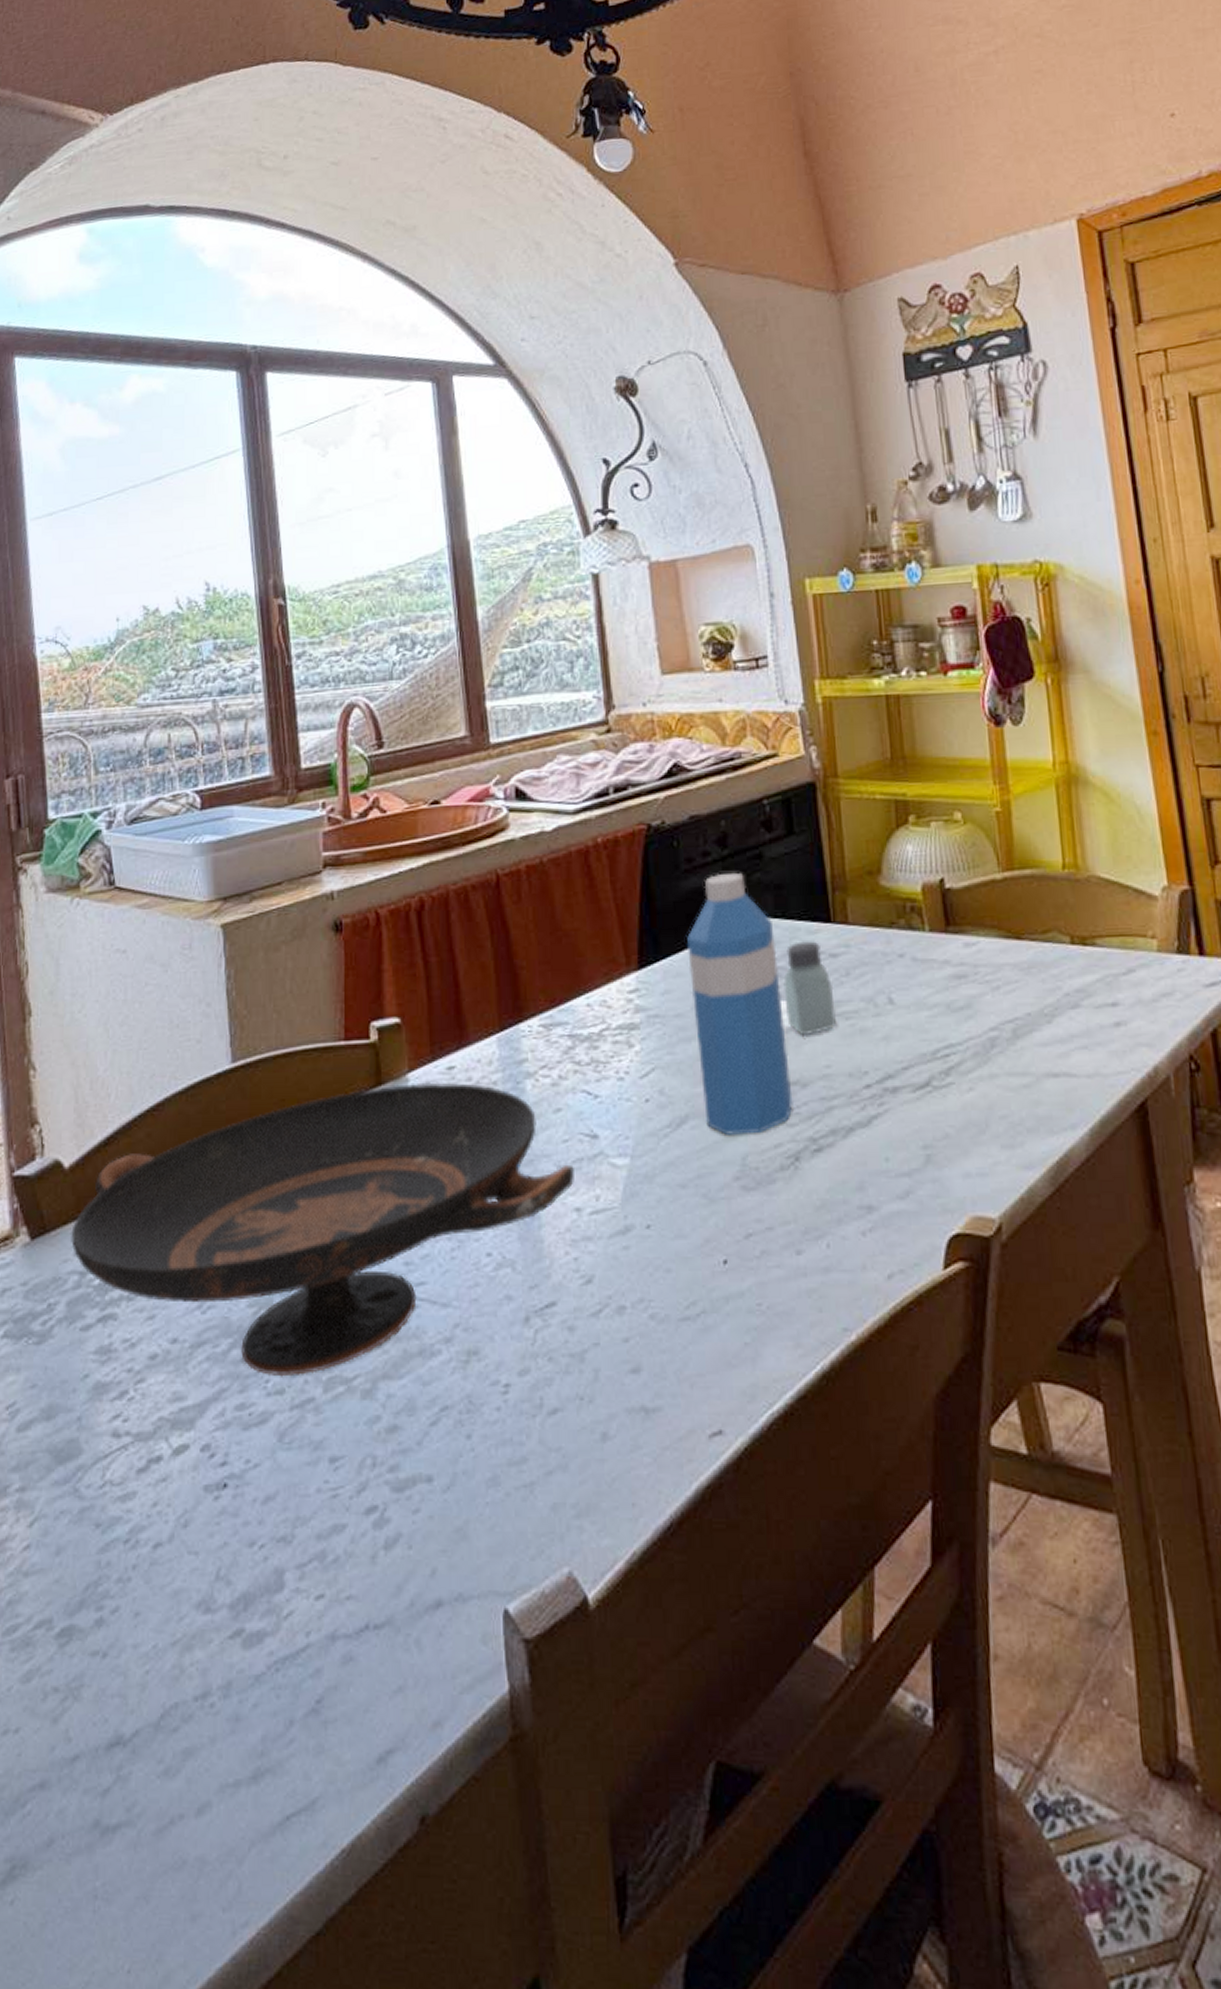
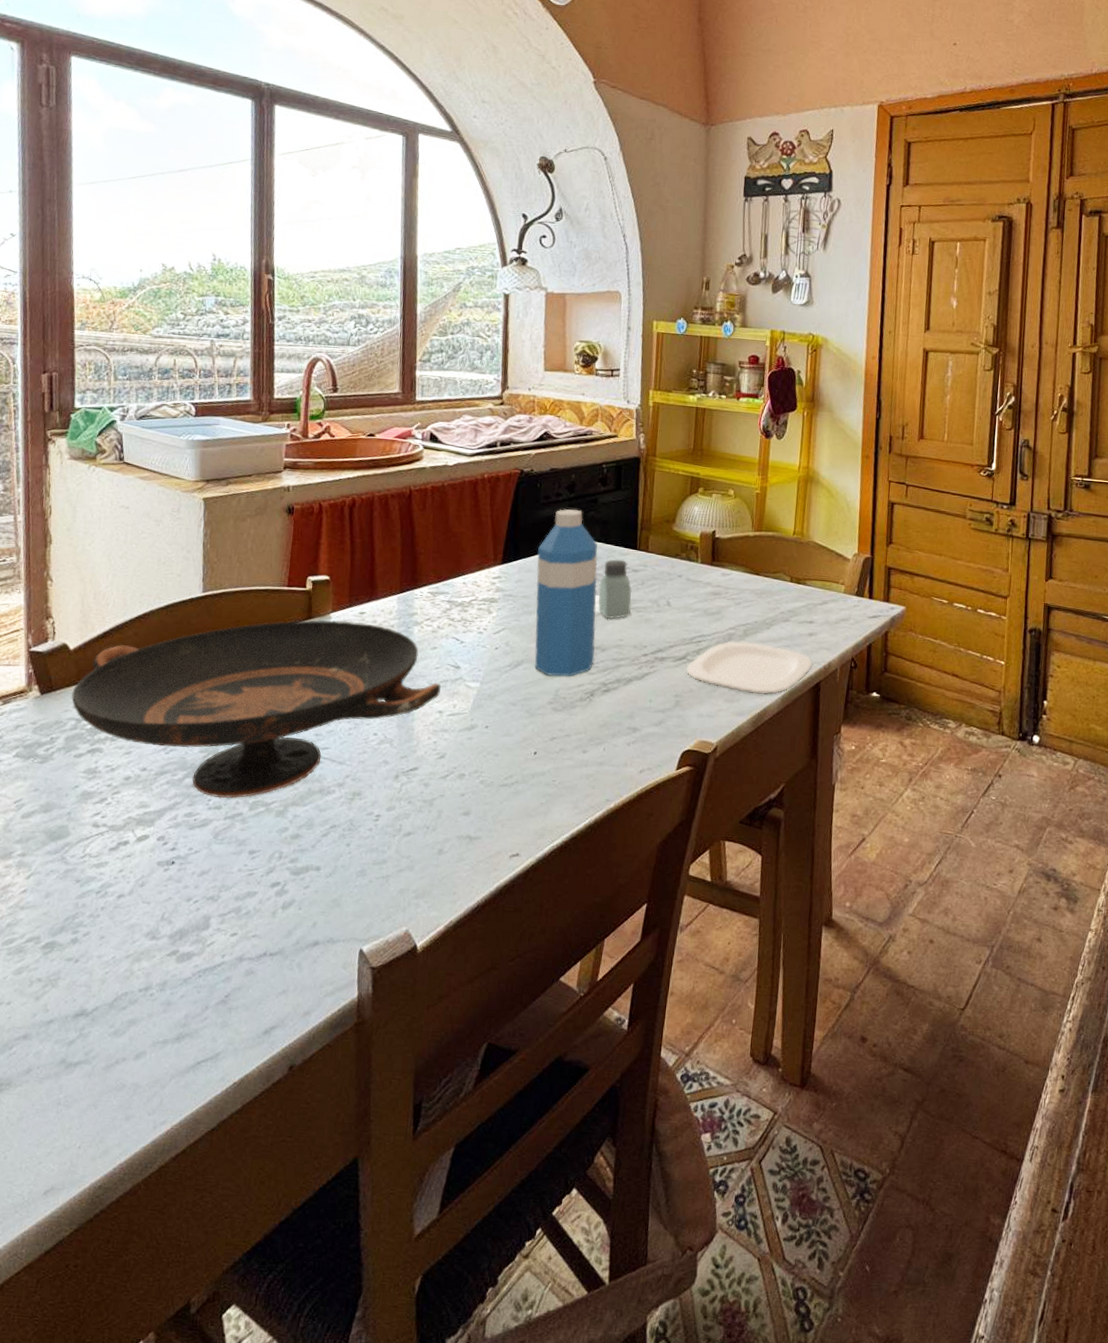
plate: none [935,1047,1130,1131] -> present [687,641,813,695]

